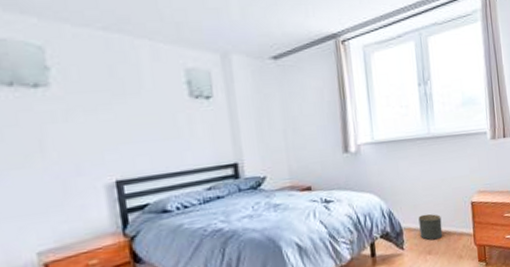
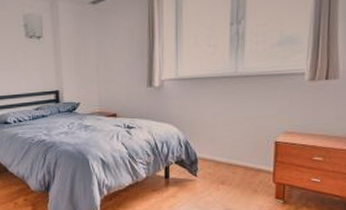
planter: present [418,213,443,240] -> none [215,147,239,172]

